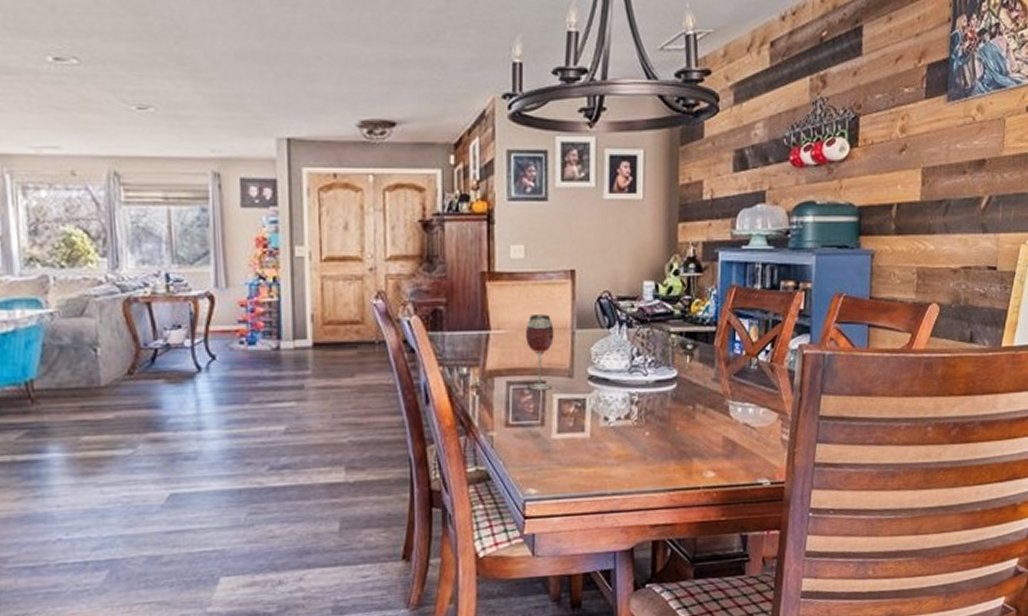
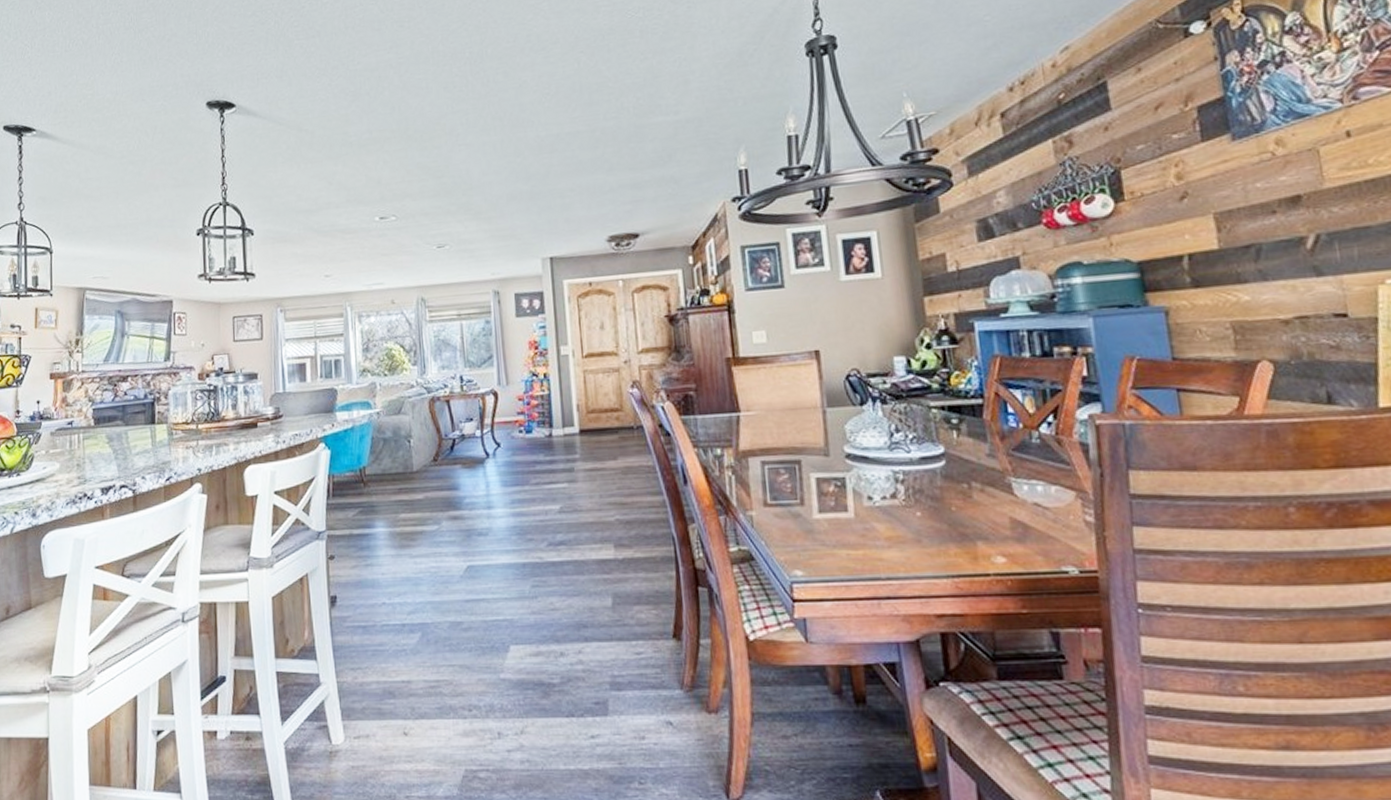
wineglass: present [525,314,554,391] -> none [774,394,808,470]

